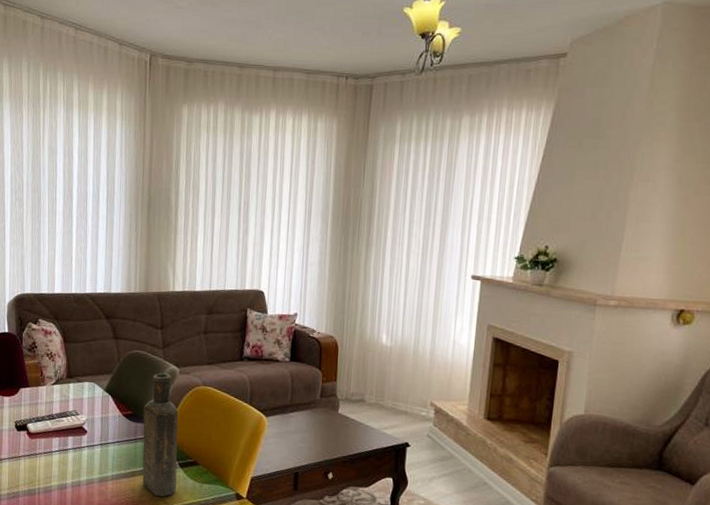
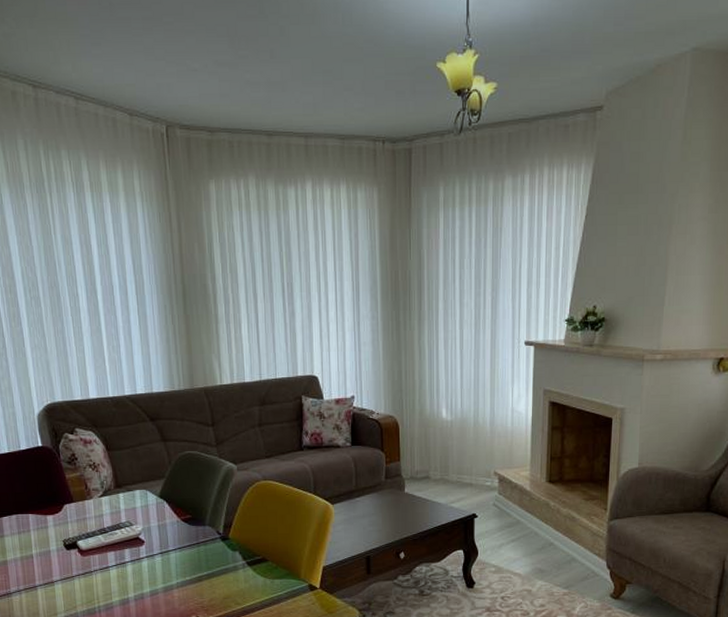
bottle: present [142,373,178,497] -> none [203,472,247,598]

